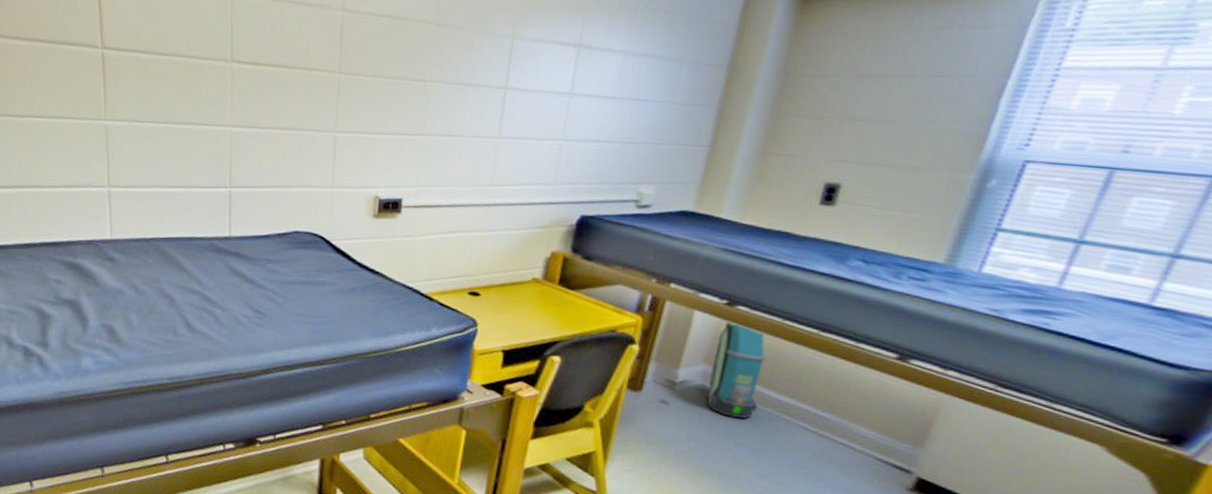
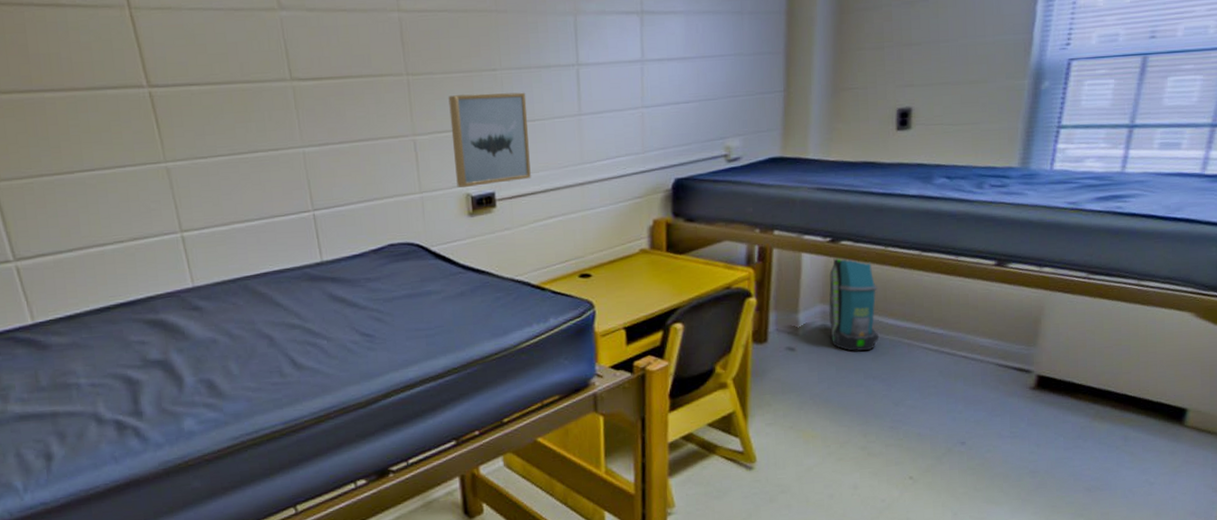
wall art: none [367,99,450,192] -> present [448,92,531,188]

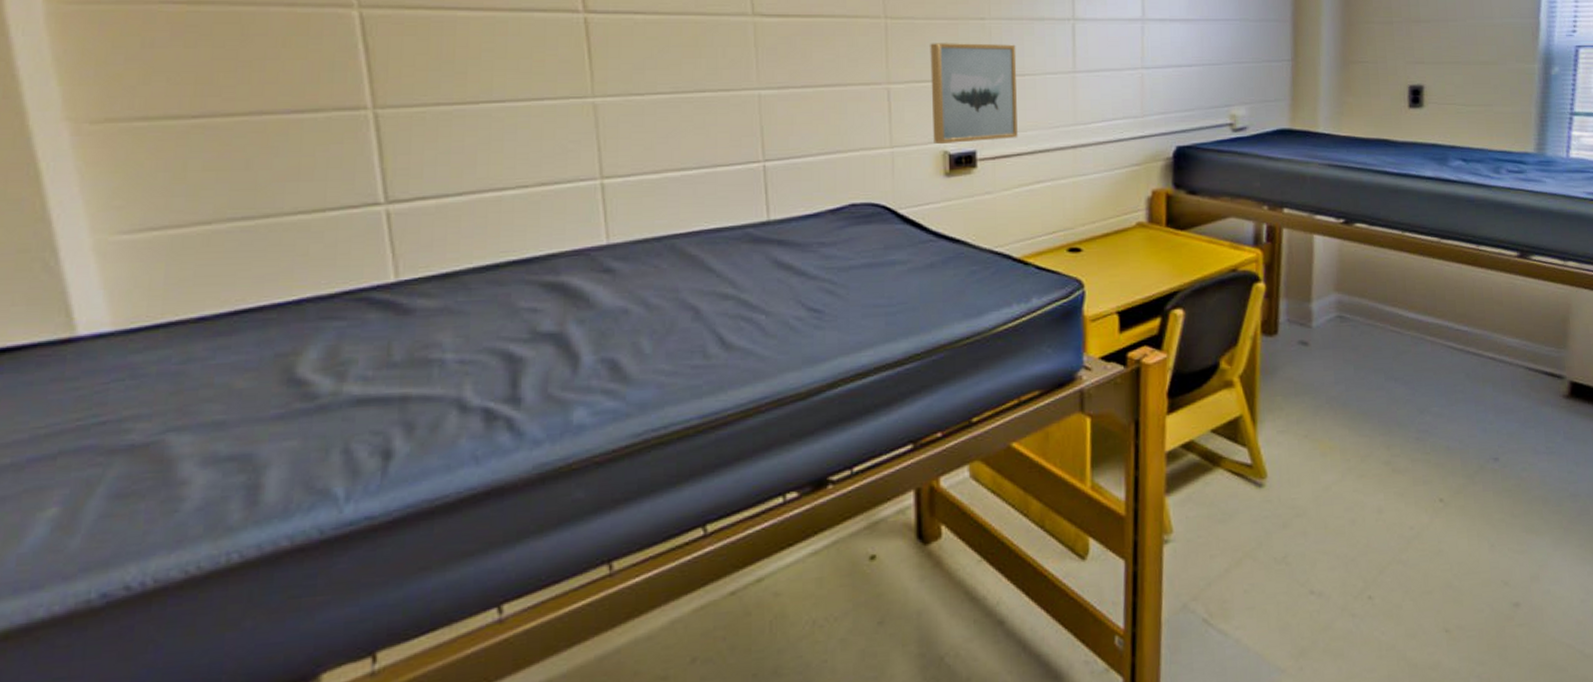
backpack: present [829,257,879,352] -> none [1344,241,1399,349]

